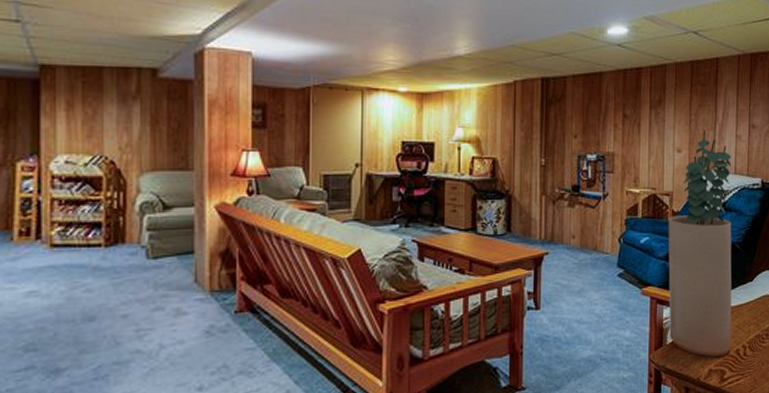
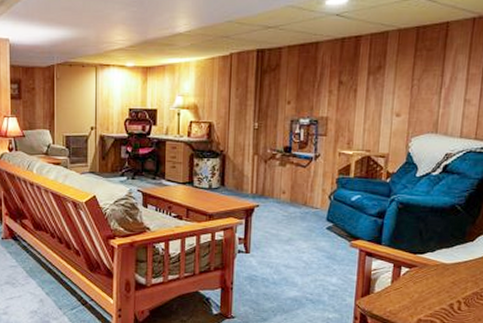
vase: present [668,129,732,357] -> none [377,93,457,309]

